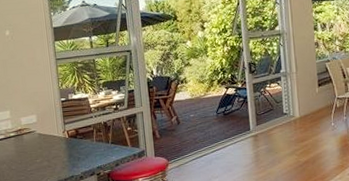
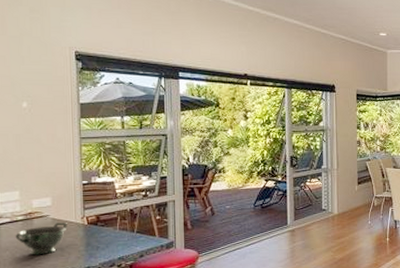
bowl: none [10,136,52,167] -> present [15,222,67,255]

